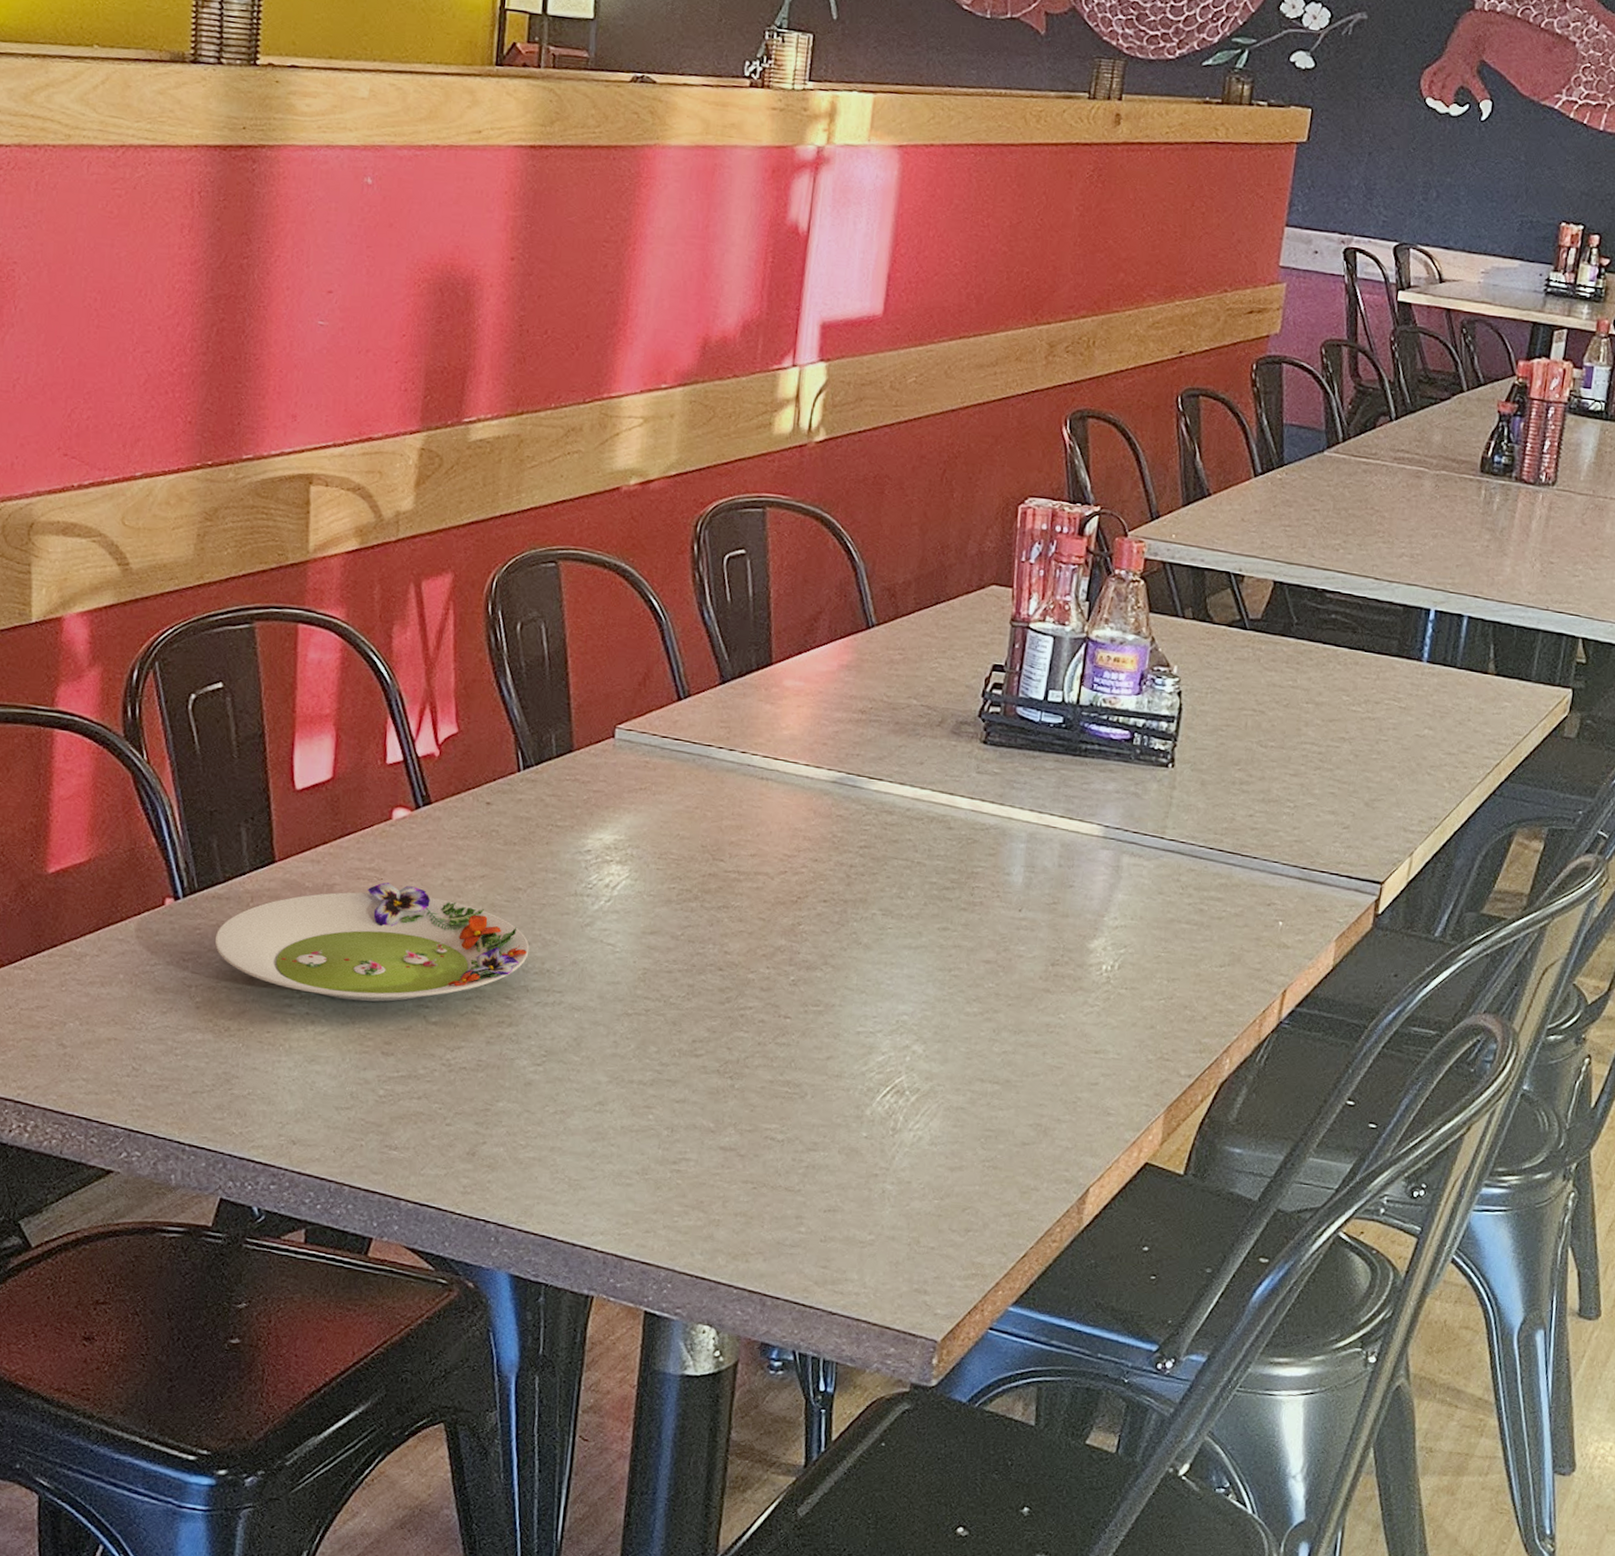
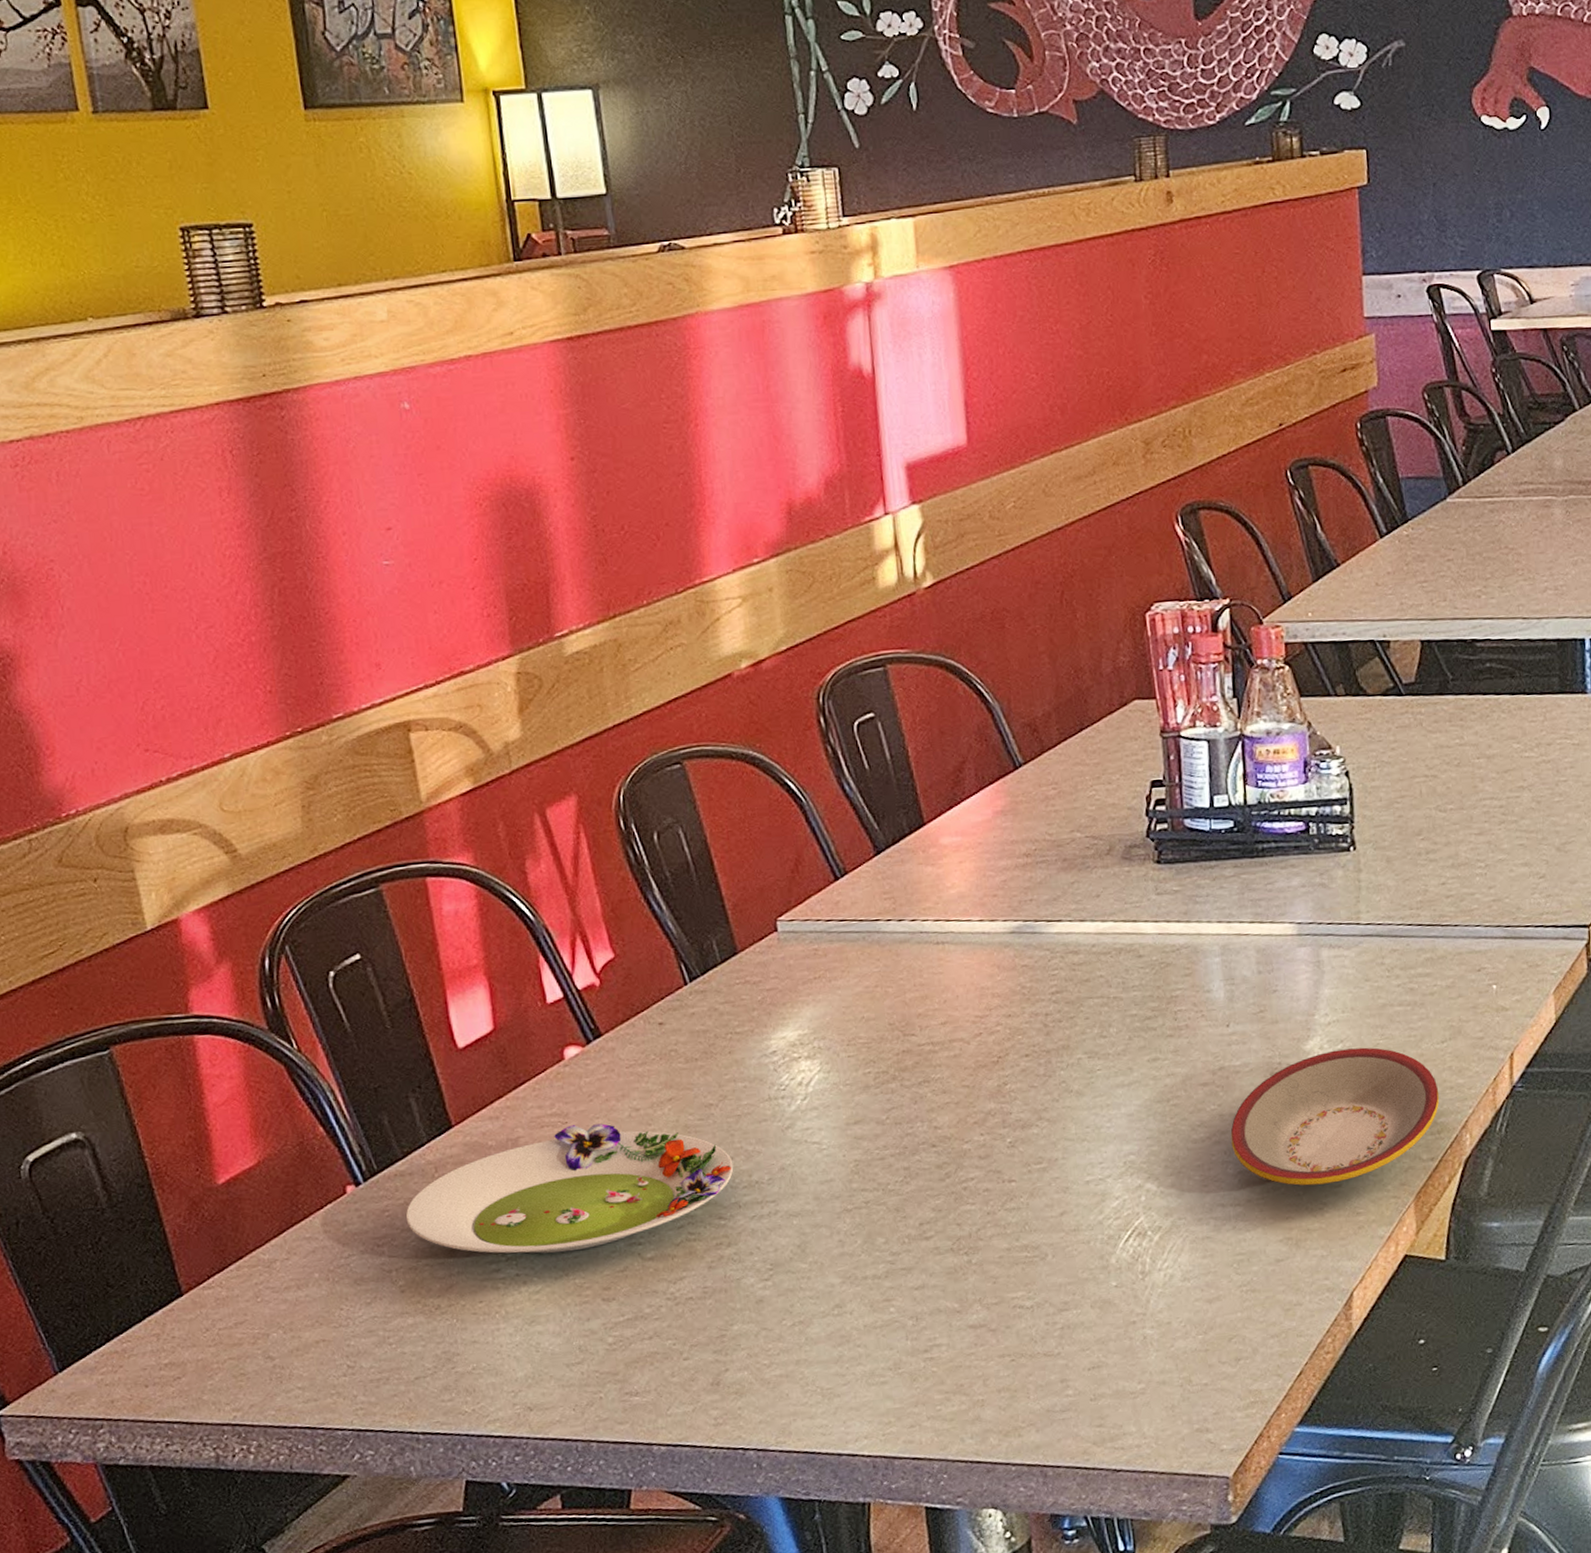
plate: none [1001,953,1209,1080] -> present [1230,1047,1440,1186]

